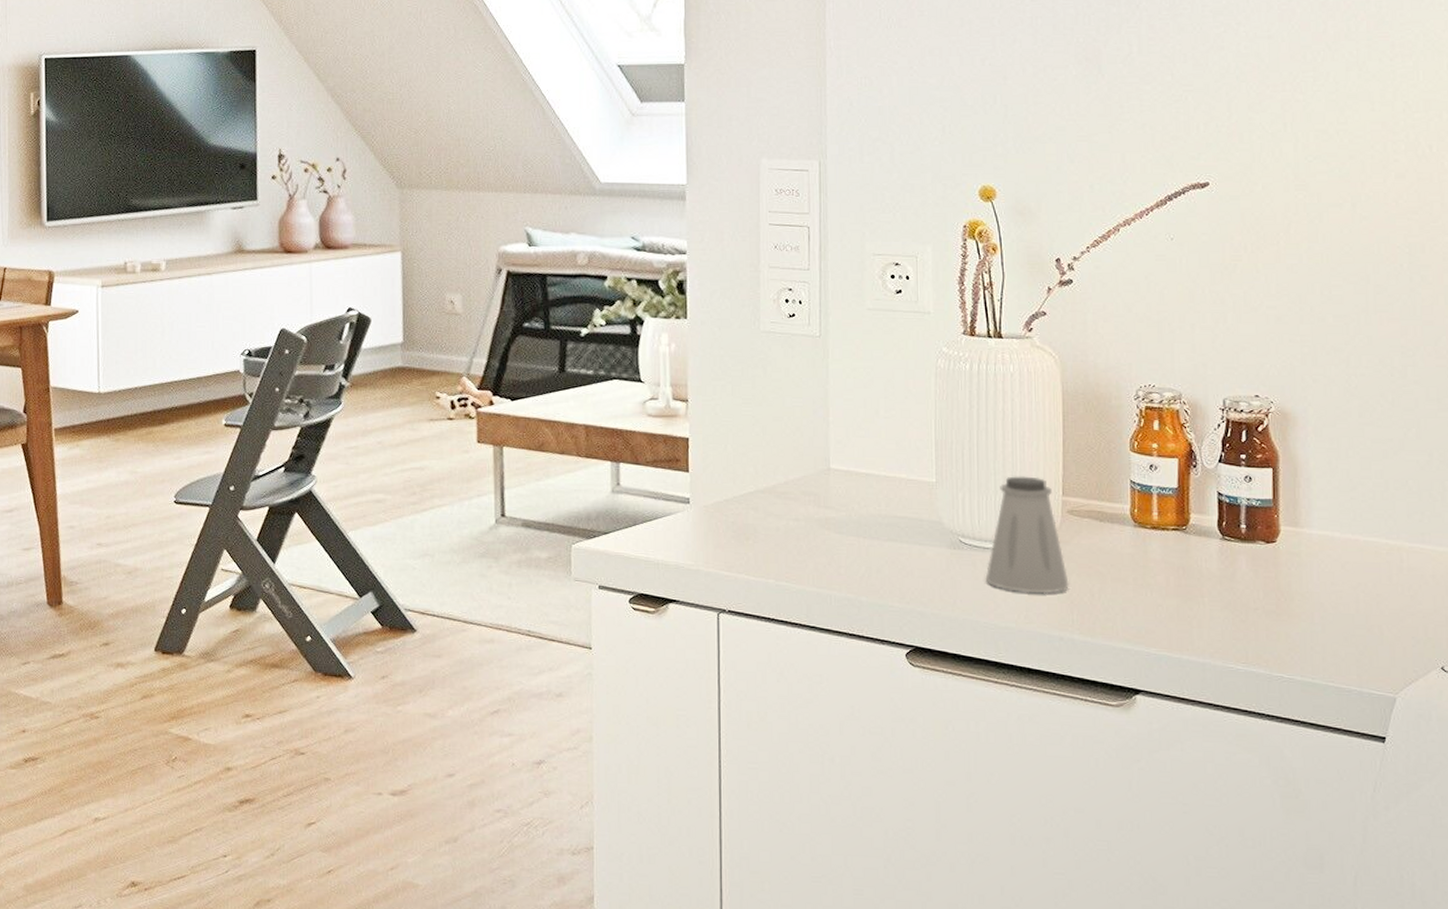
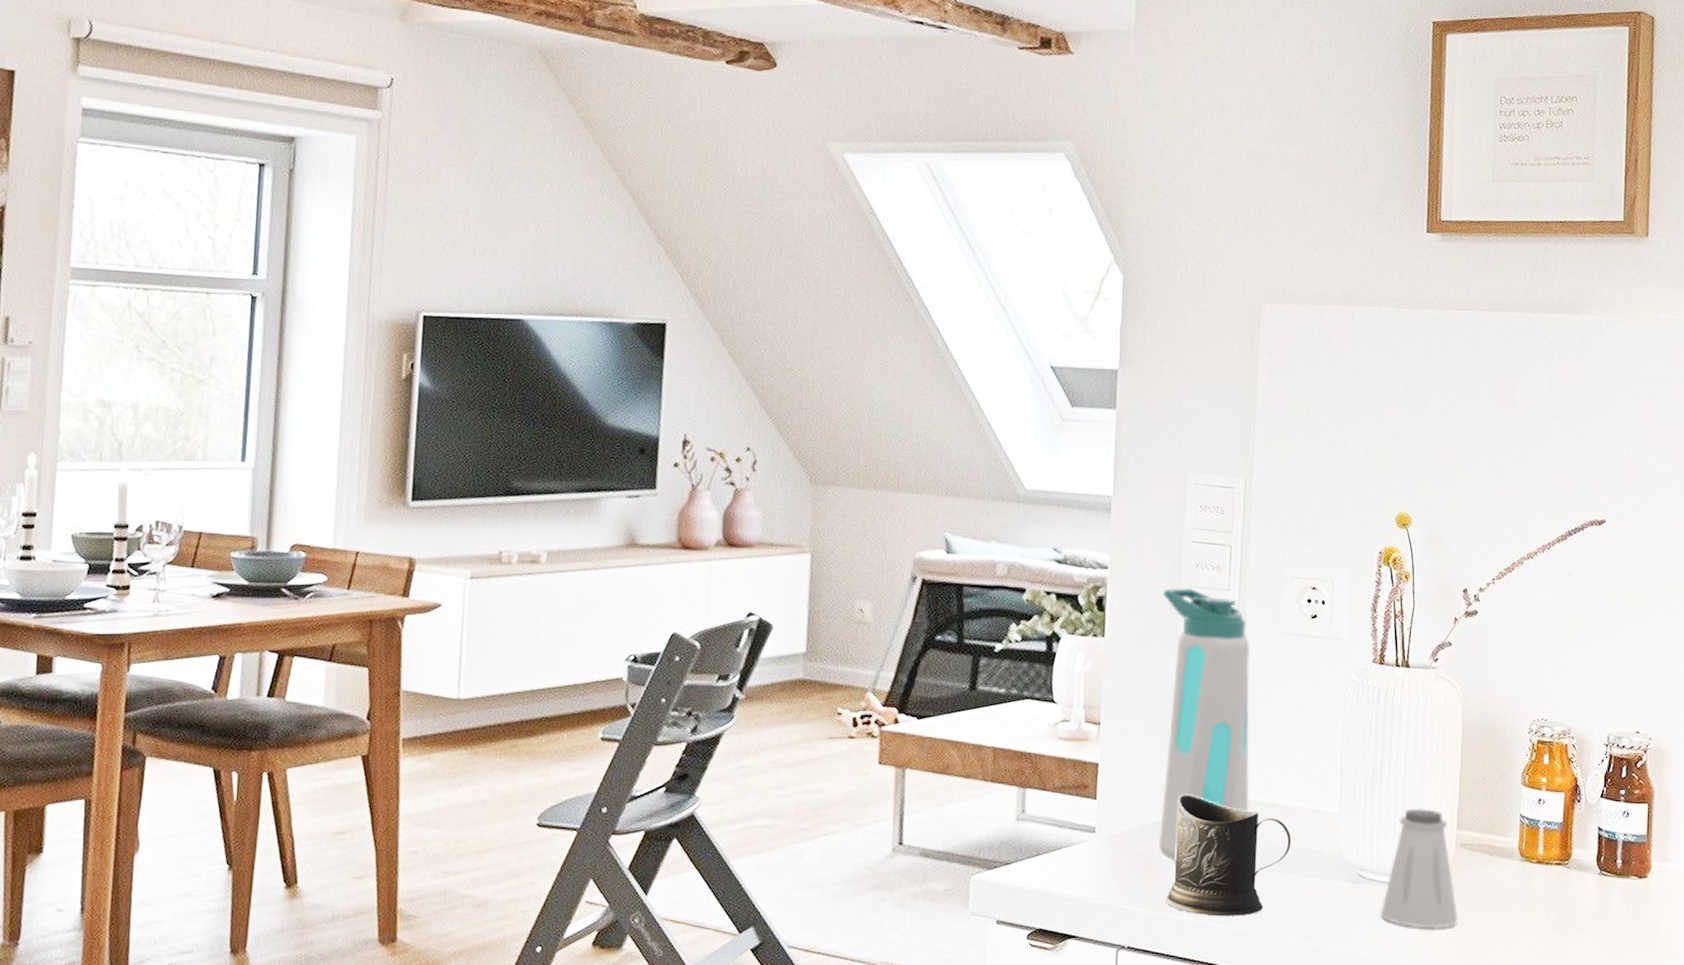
water bottle: none [743,268,842,530] -> present [1159,587,1251,862]
mug: none [762,466,888,582] -> present [1164,795,1291,916]

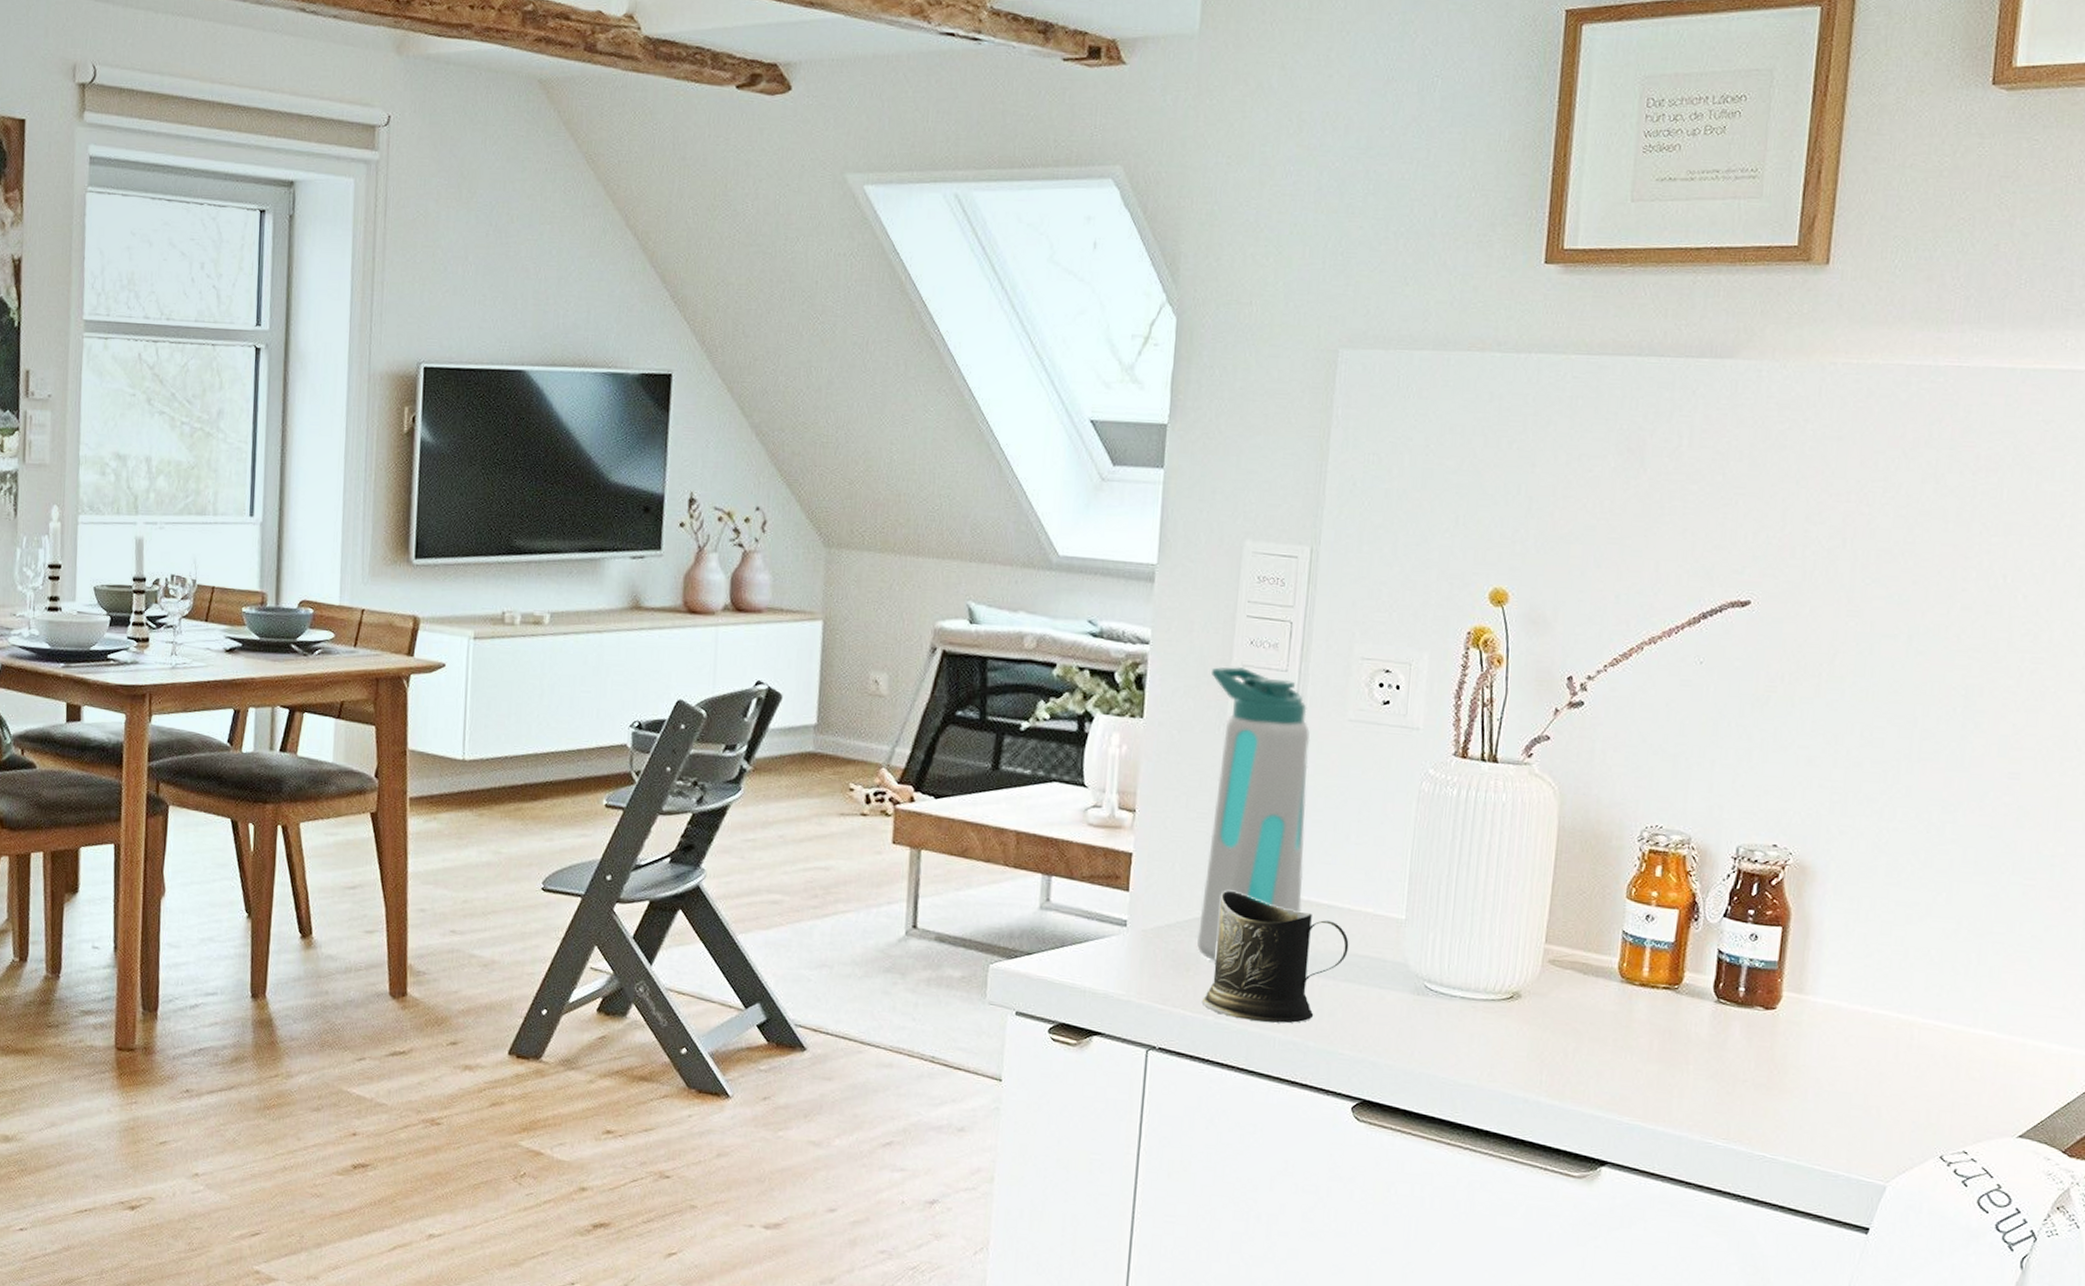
saltshaker: present [1380,808,1458,929] -> none [1448,918,1542,1051]

